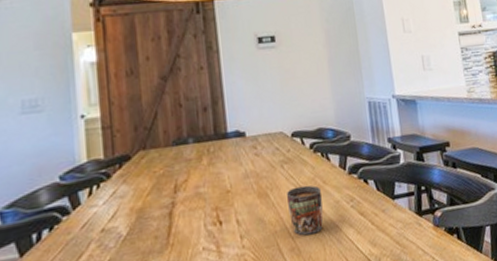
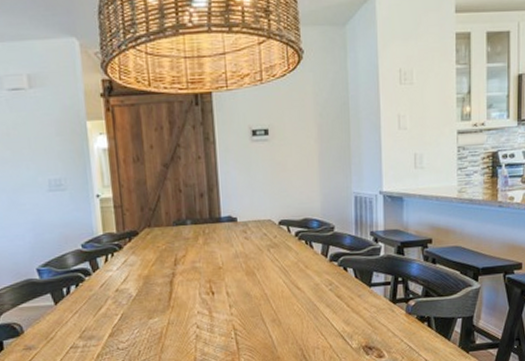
mug: present [287,185,324,236] -> none [272,268,303,310]

